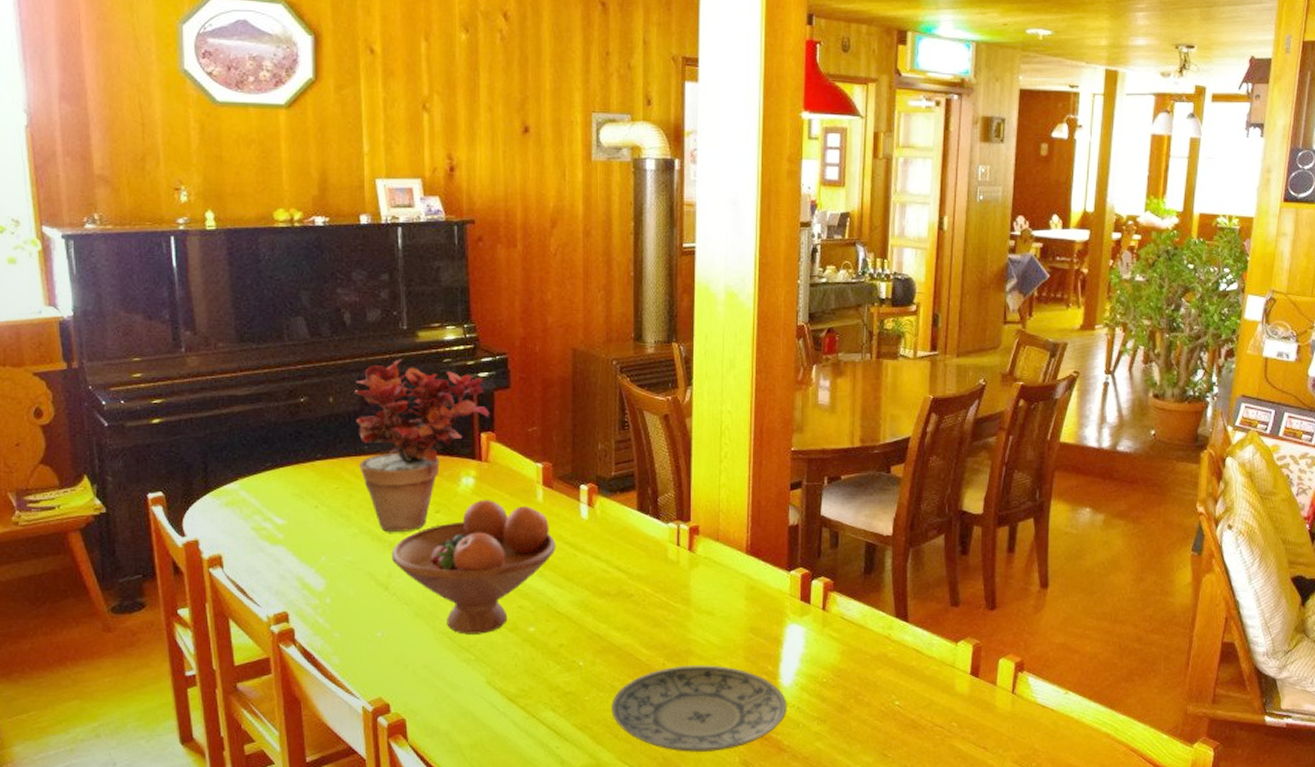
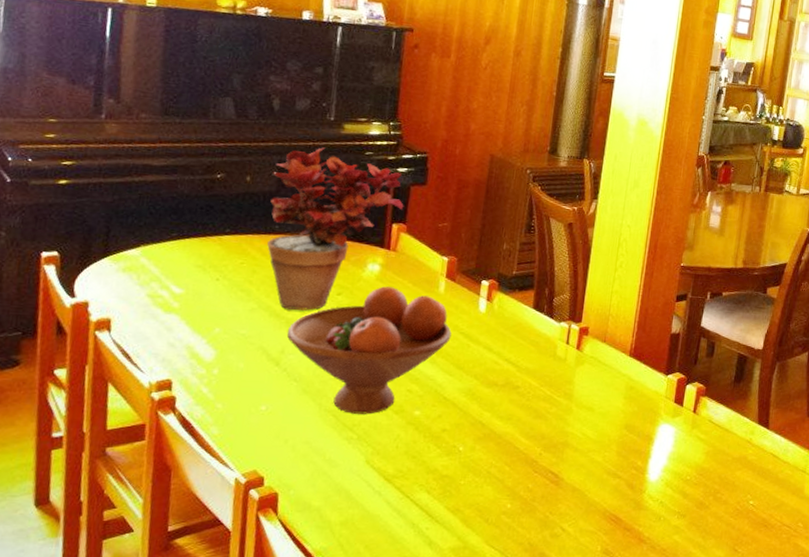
plate: present [611,665,787,753] -> none [484,456,652,541]

